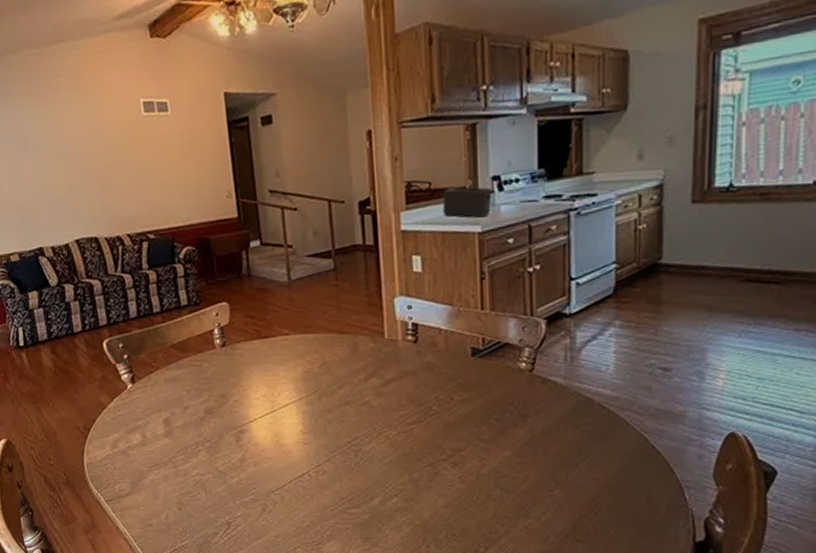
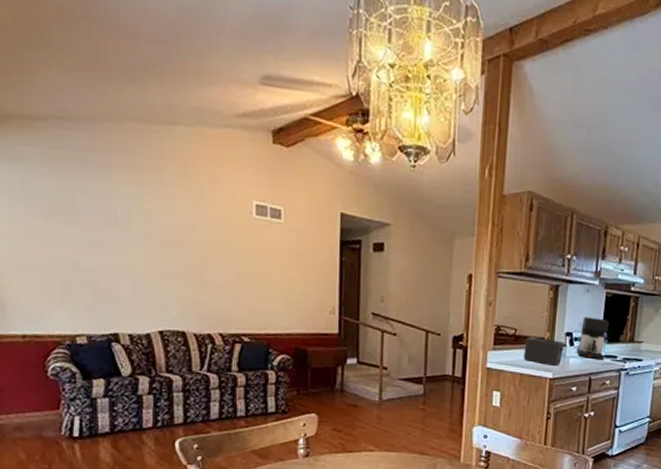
coffee maker: none [508,152,547,203] -> present [576,317,610,361]

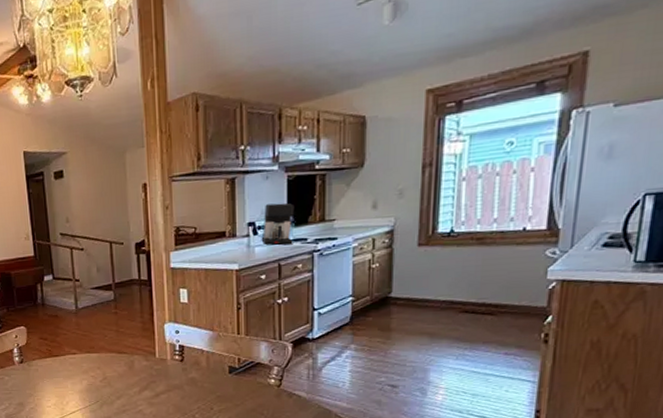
toaster: present [523,337,565,366] -> none [206,231,248,258]

